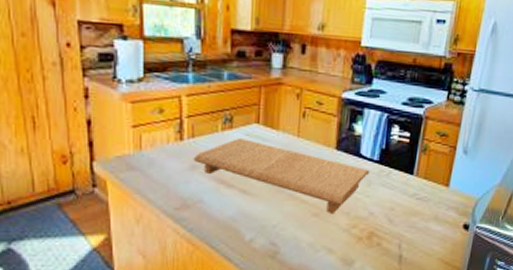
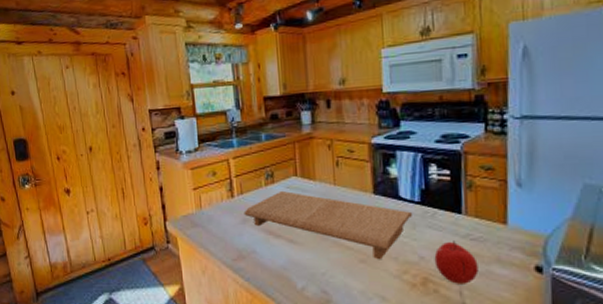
fruit: none [382,199,419,238] -> present [434,241,479,284]

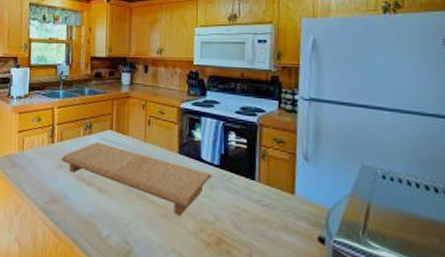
fruit: present [434,241,479,284] -> none [228,205,268,248]

